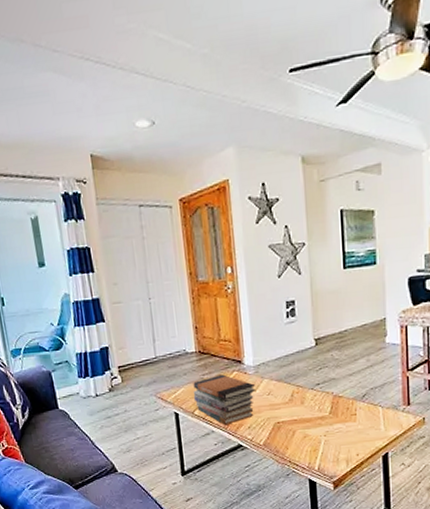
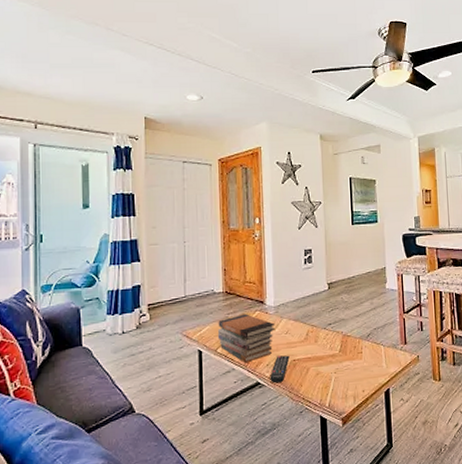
remote control: none [252,417,273,446] -> present [270,355,290,384]

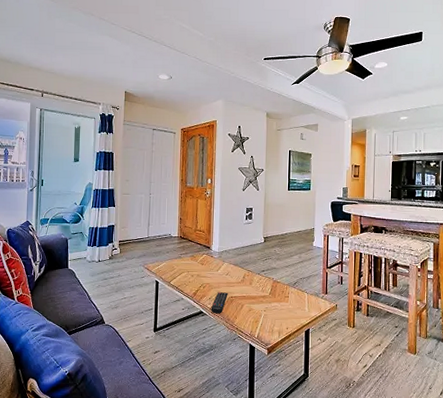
book stack: present [217,314,276,362] -> none [171,256,219,294]

